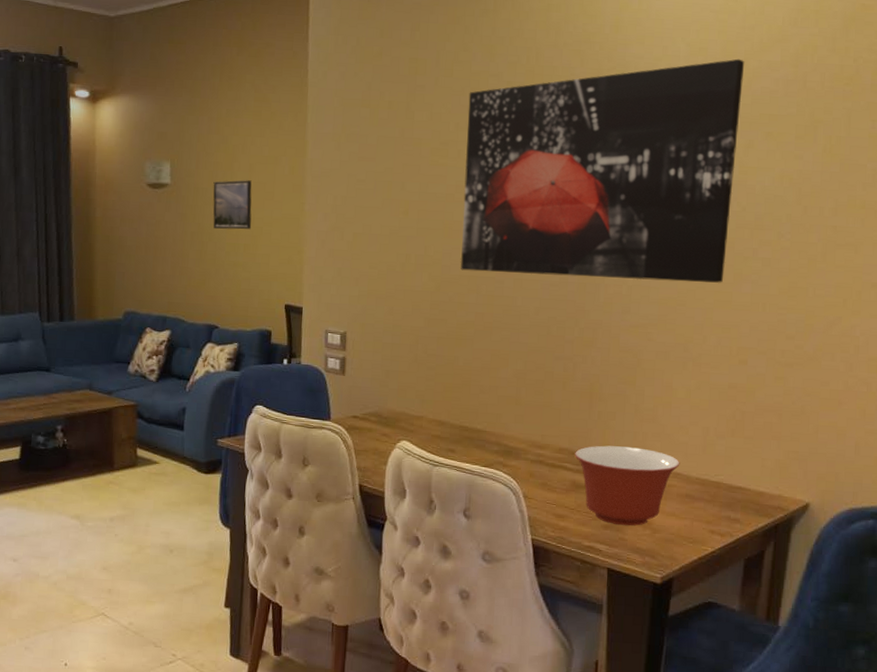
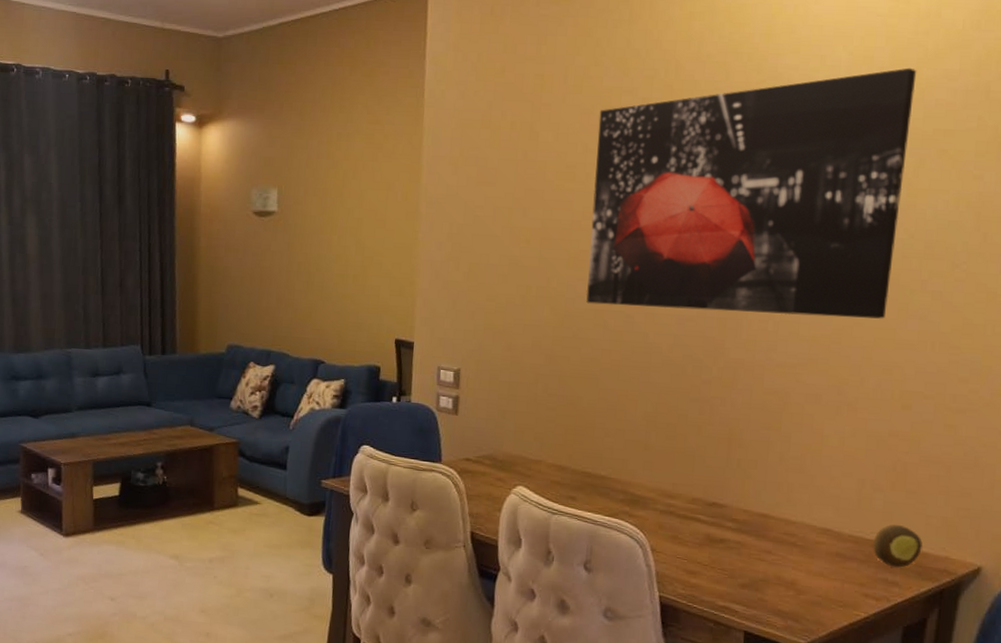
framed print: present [213,180,252,230] -> none [321,207,363,260]
mixing bowl: present [575,445,680,526] -> none [709,496,831,586]
fruit: none [717,467,759,506] -> present [873,524,923,568]

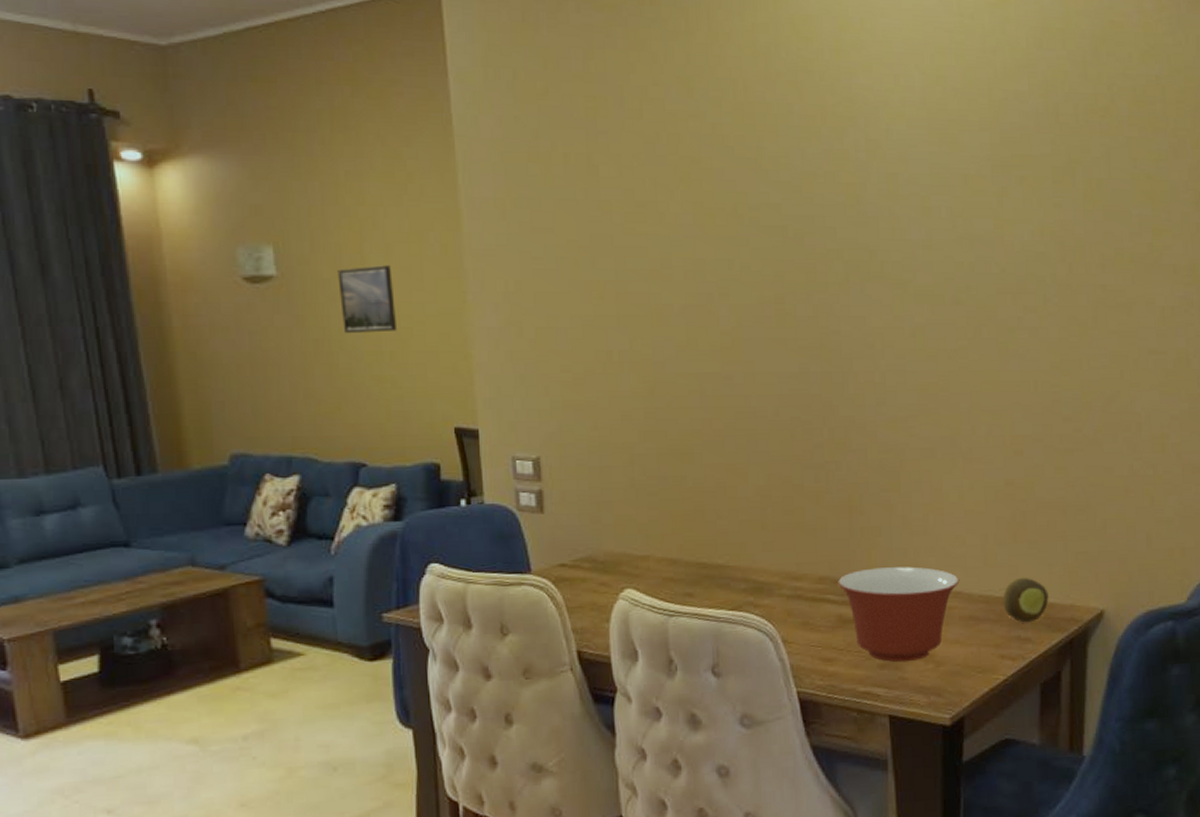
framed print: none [321,207,363,260] -> present [337,265,398,334]
wall art: present [586,67,917,319] -> none [665,88,990,367]
mixing bowl: none [709,496,831,586] -> present [838,566,960,662]

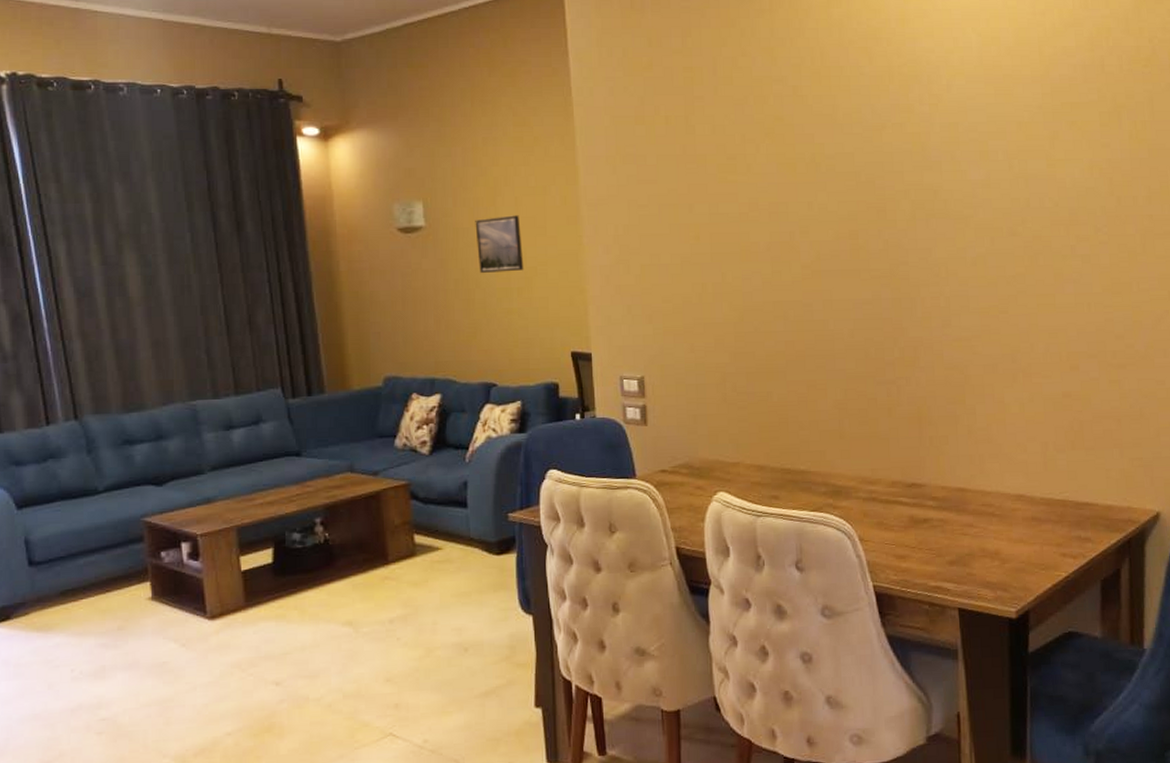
mixing bowl: present [838,566,960,662] -> none [909,472,1022,560]
fruit: present [1003,577,1049,623] -> none [1063,481,1107,524]

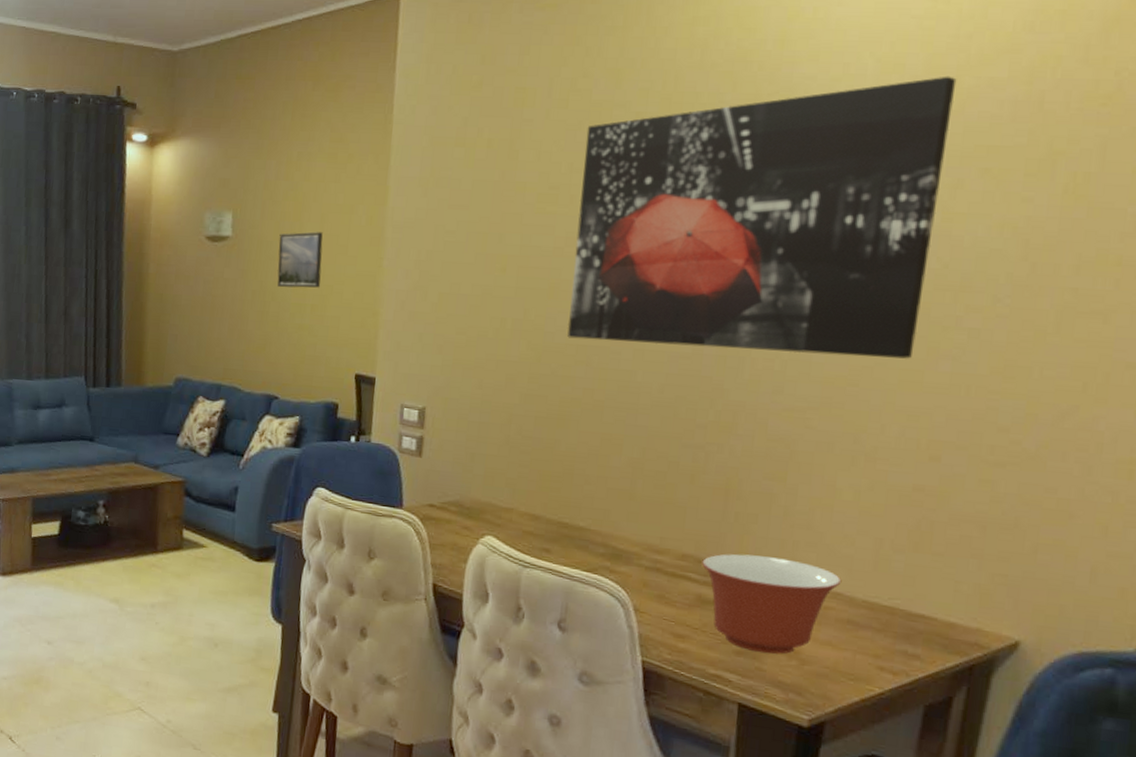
wall art: none [752,46,1045,296] -> present [567,76,957,359]
mixing bowl: none [909,472,1022,560] -> present [702,553,842,655]

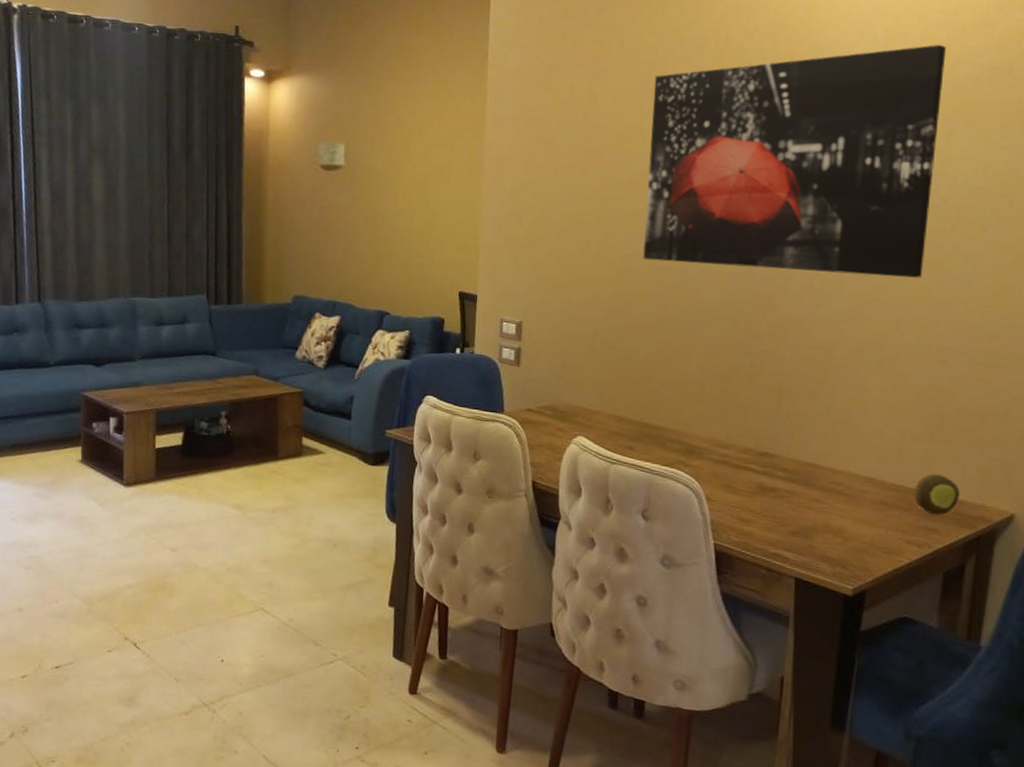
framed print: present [277,231,323,288] -> none [386,163,428,214]
mixing bowl: present [702,553,842,655] -> none [761,446,875,533]
fruit: none [891,589,950,639] -> present [914,473,960,516]

